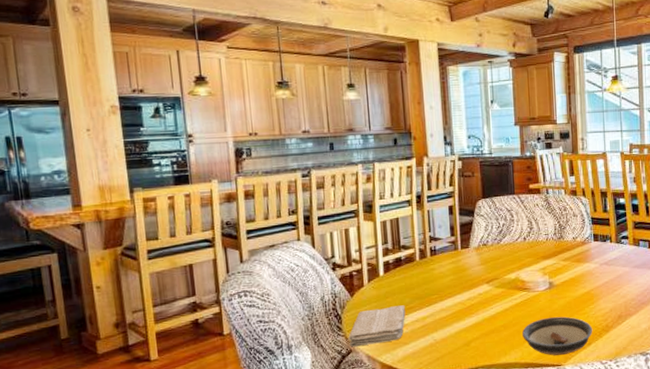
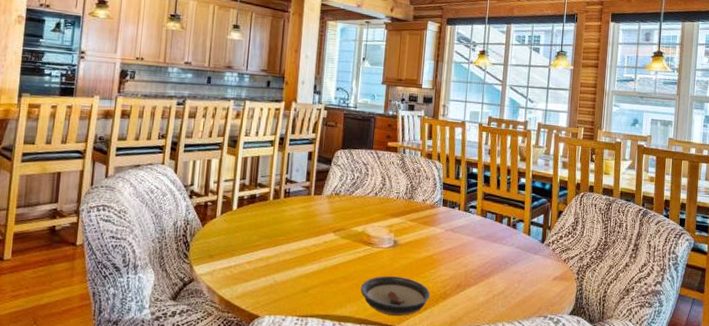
washcloth: present [348,305,406,348] -> none [192,241,252,277]

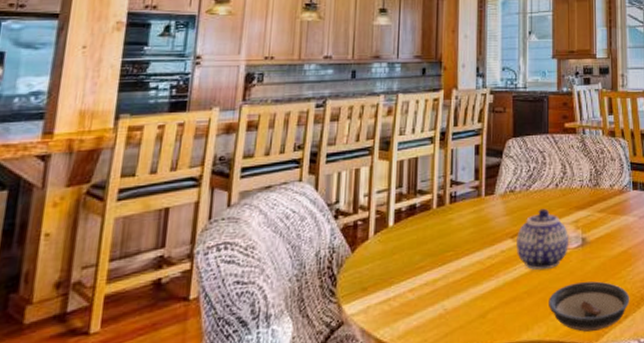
teapot: none [337,212,383,262] -> present [516,208,568,271]

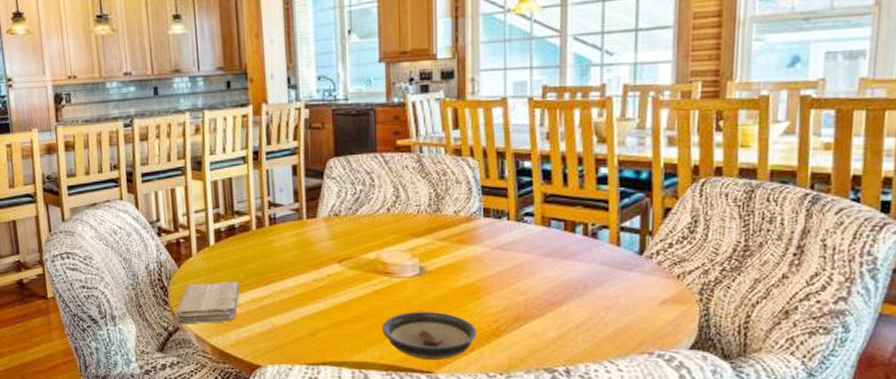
washcloth: none [341,264,414,319] -> present [175,281,240,325]
teapot: present [516,208,568,271] -> none [344,234,404,297]

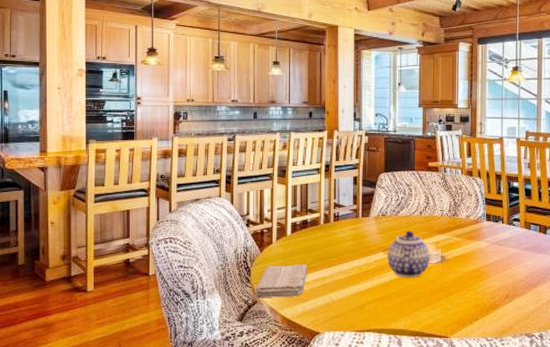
teapot: none [344,234,404,297] -> present [387,230,430,278]
saucer: present [382,312,478,360] -> none [413,290,480,327]

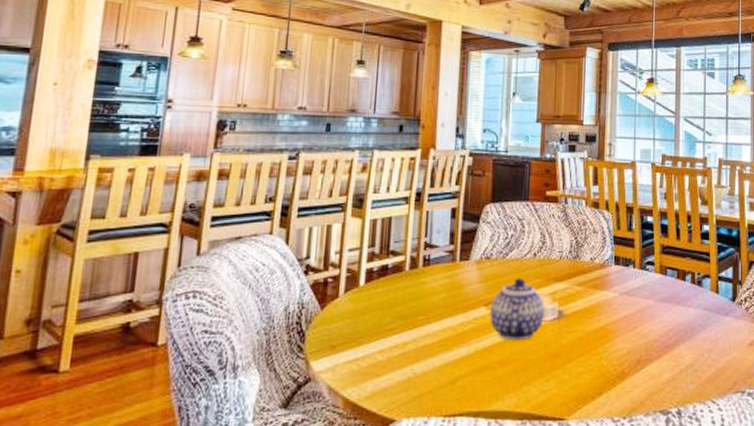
washcloth: present [255,264,307,299] -> none [308,325,384,375]

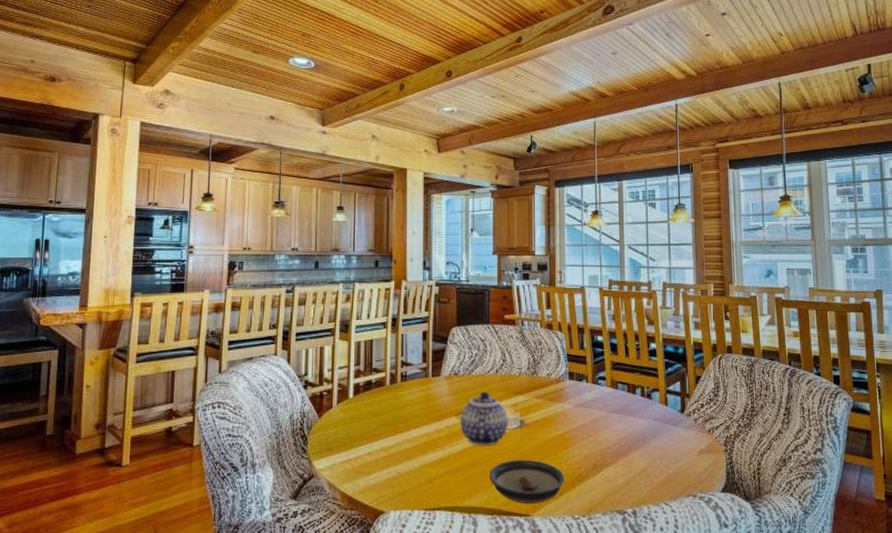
saucer: none [521,356,606,406] -> present [489,460,565,504]

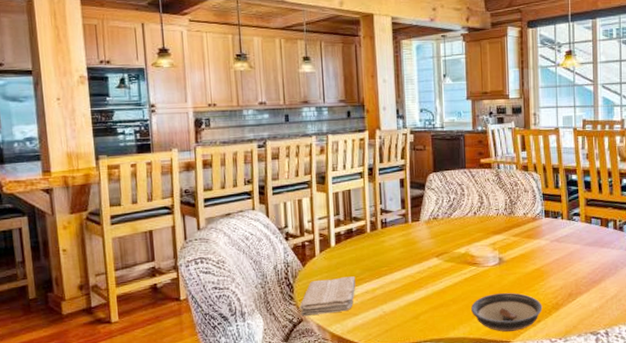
washcloth: none [311,431,371,472] -> present [299,276,356,317]
teapot: present [460,391,508,446] -> none [441,233,487,283]

